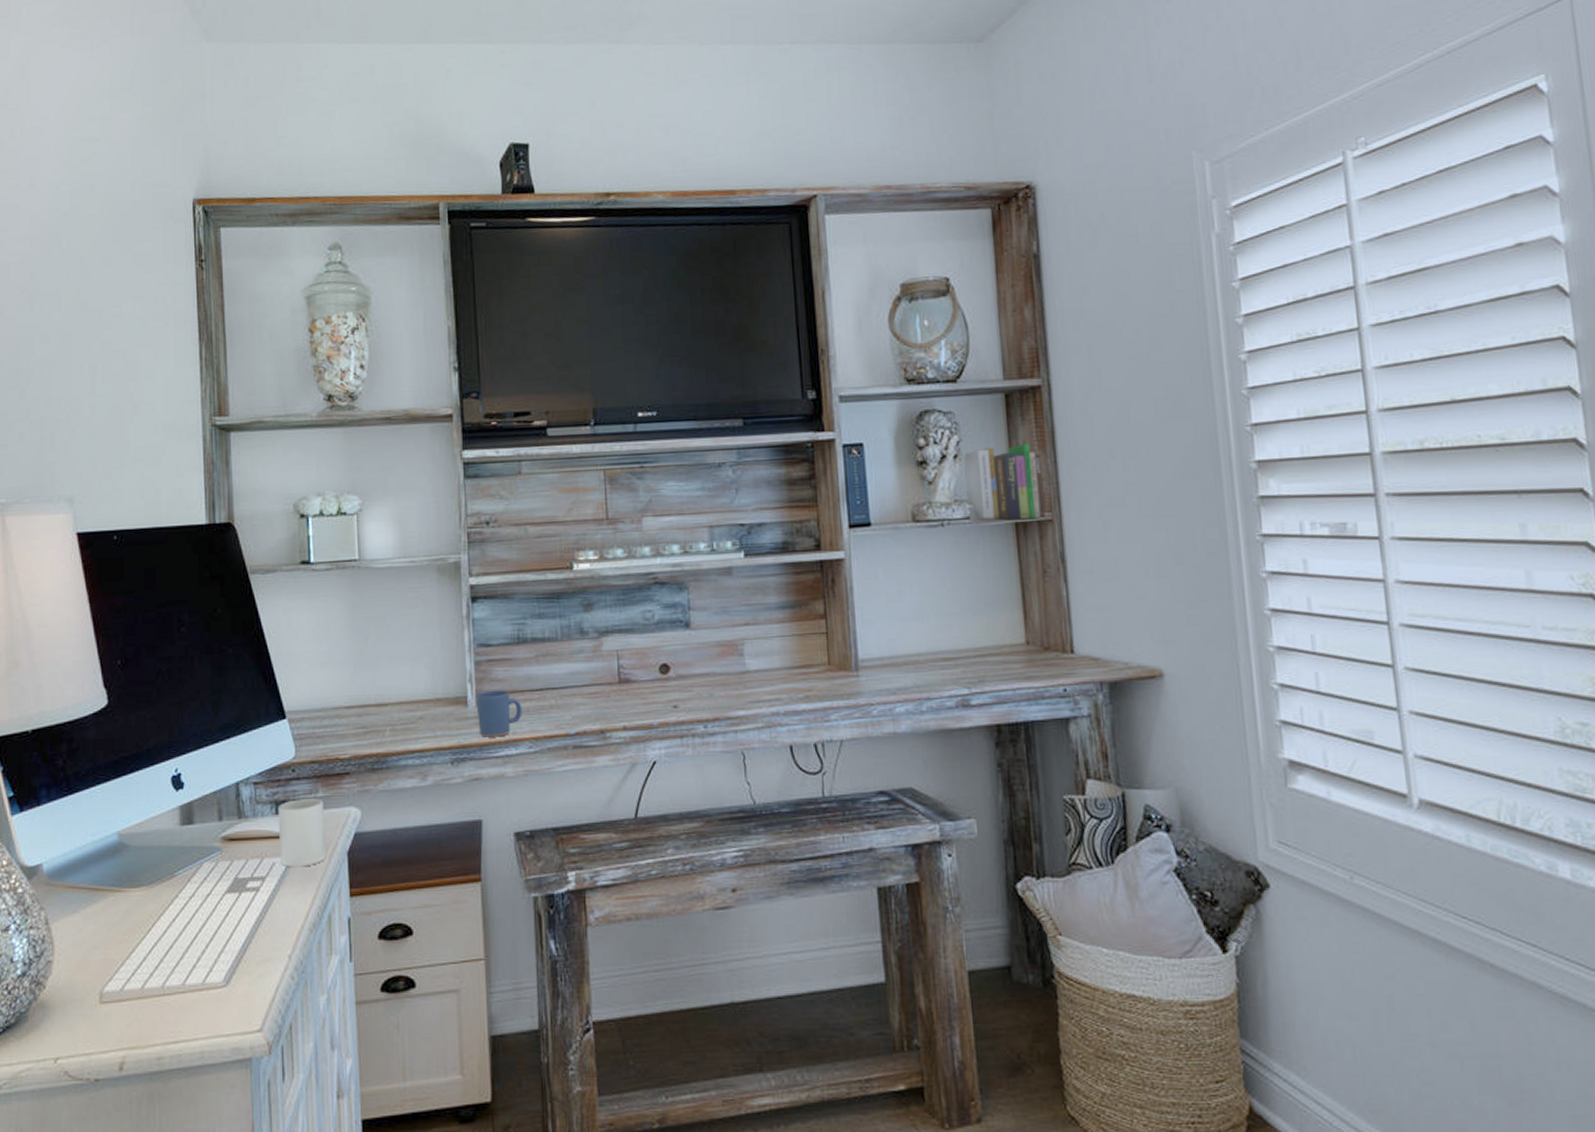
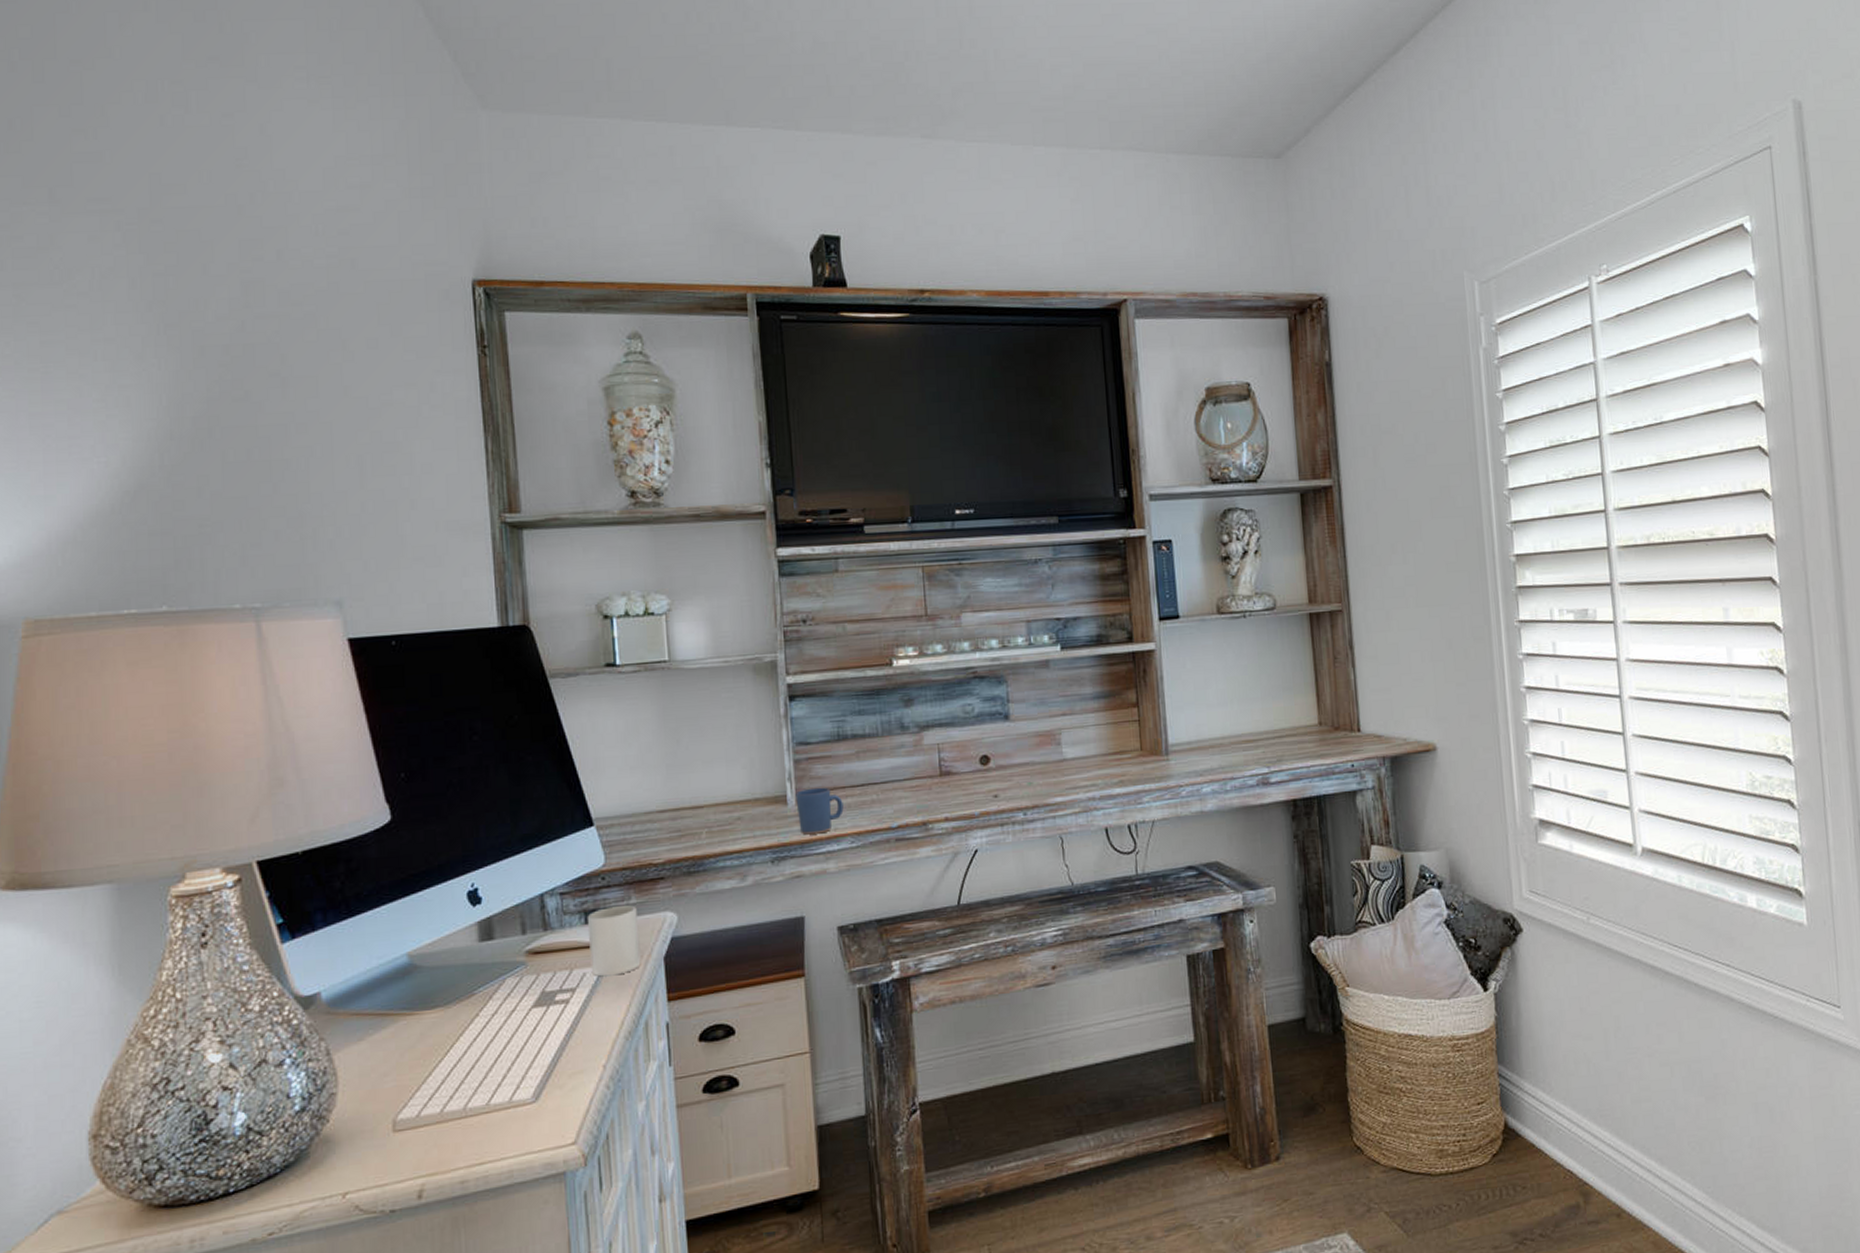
books: present [964,443,1046,523] -> none [1263,540,1336,614]

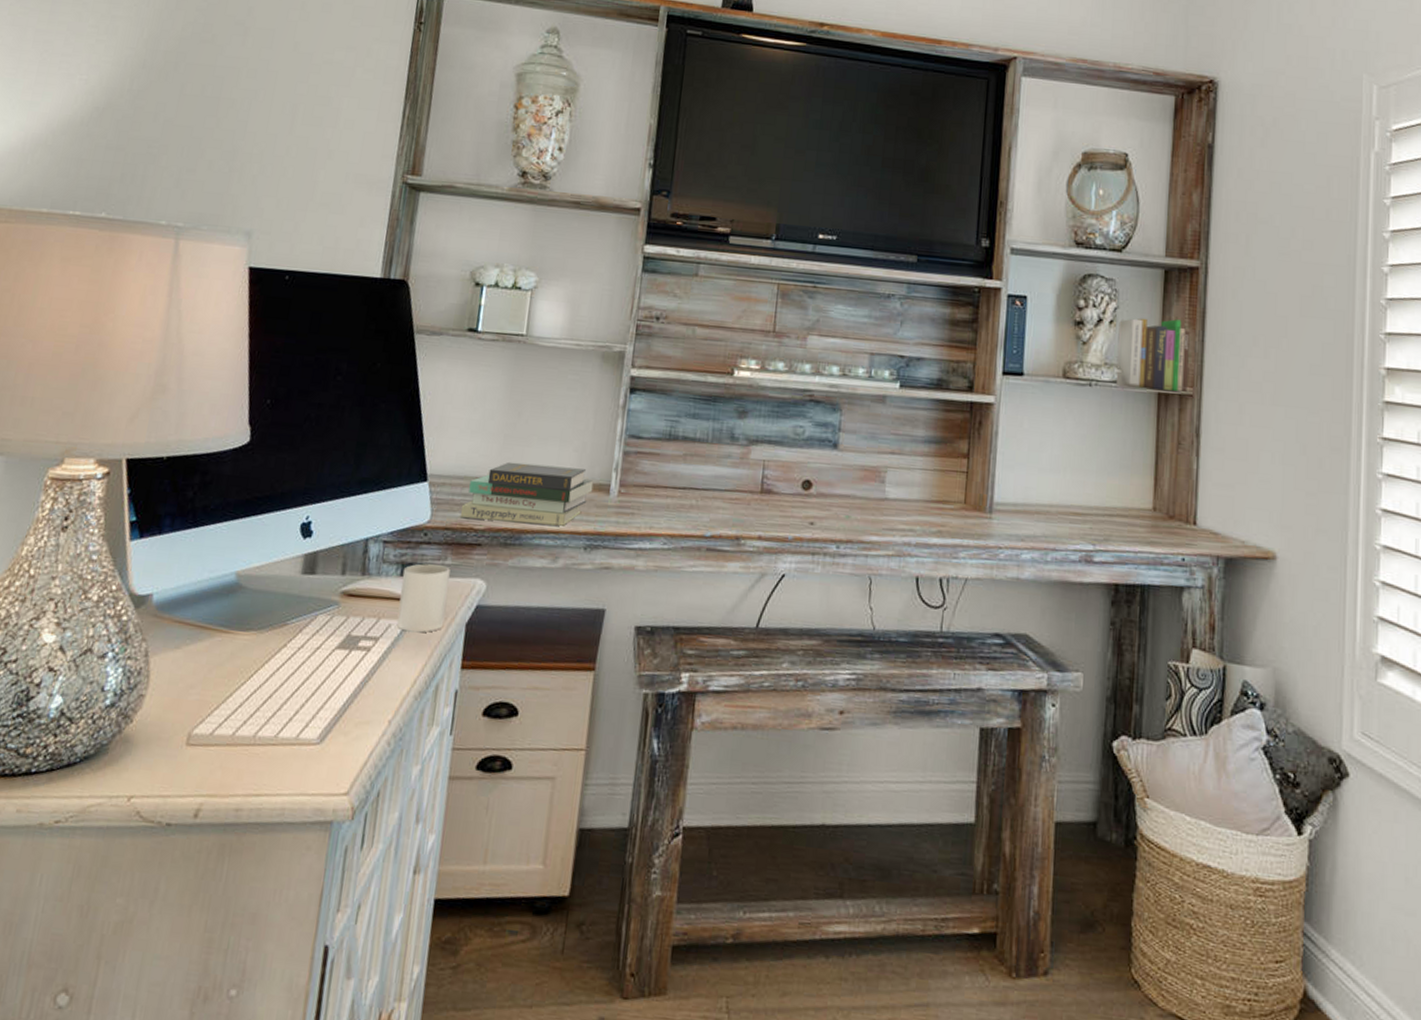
books: none [635,784,769,854] -> present [460,461,594,526]
mug: present [795,787,844,835] -> none [617,481,663,529]
books: none [1263,540,1336,614] -> present [1115,318,1190,392]

